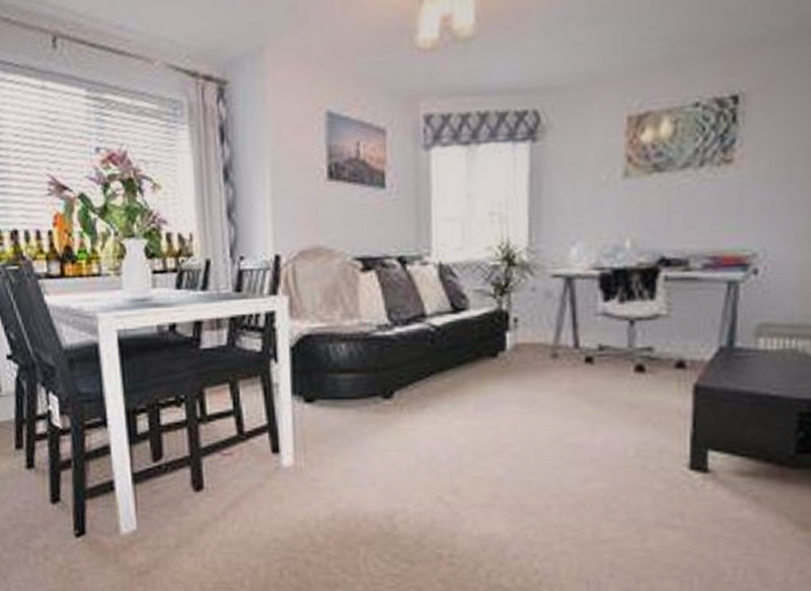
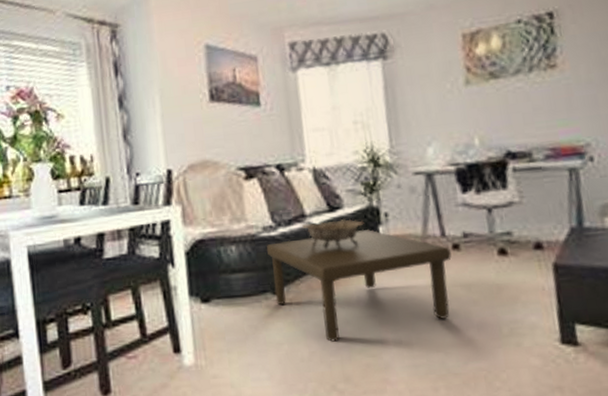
coffee table: none [379,335,584,452] -> present [266,230,452,342]
decorative bowl: none [421,321,490,354] -> present [302,218,364,249]

